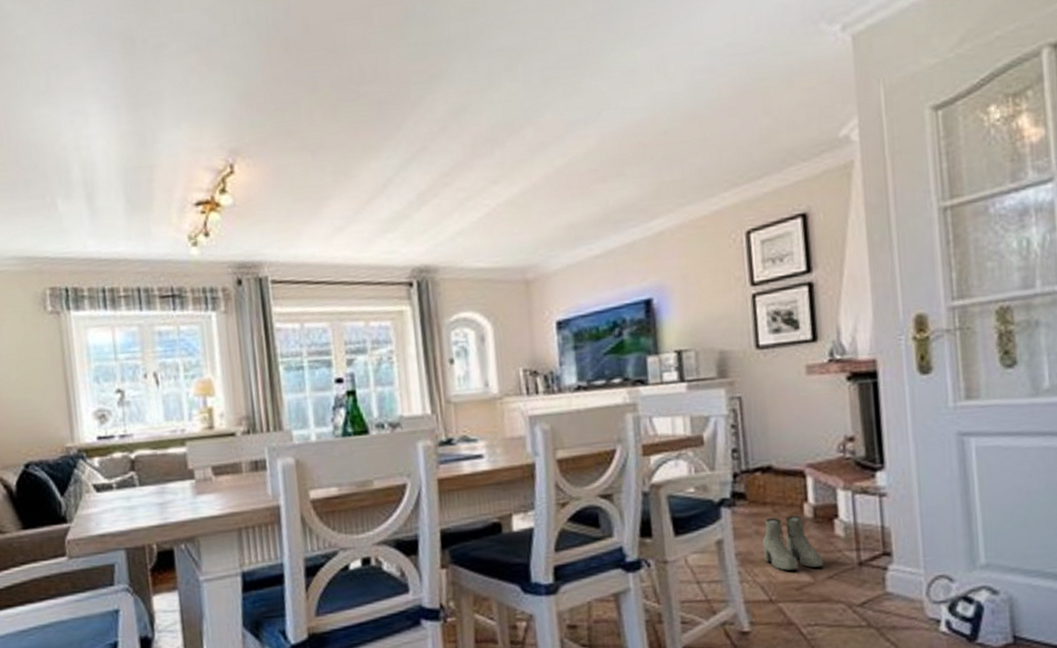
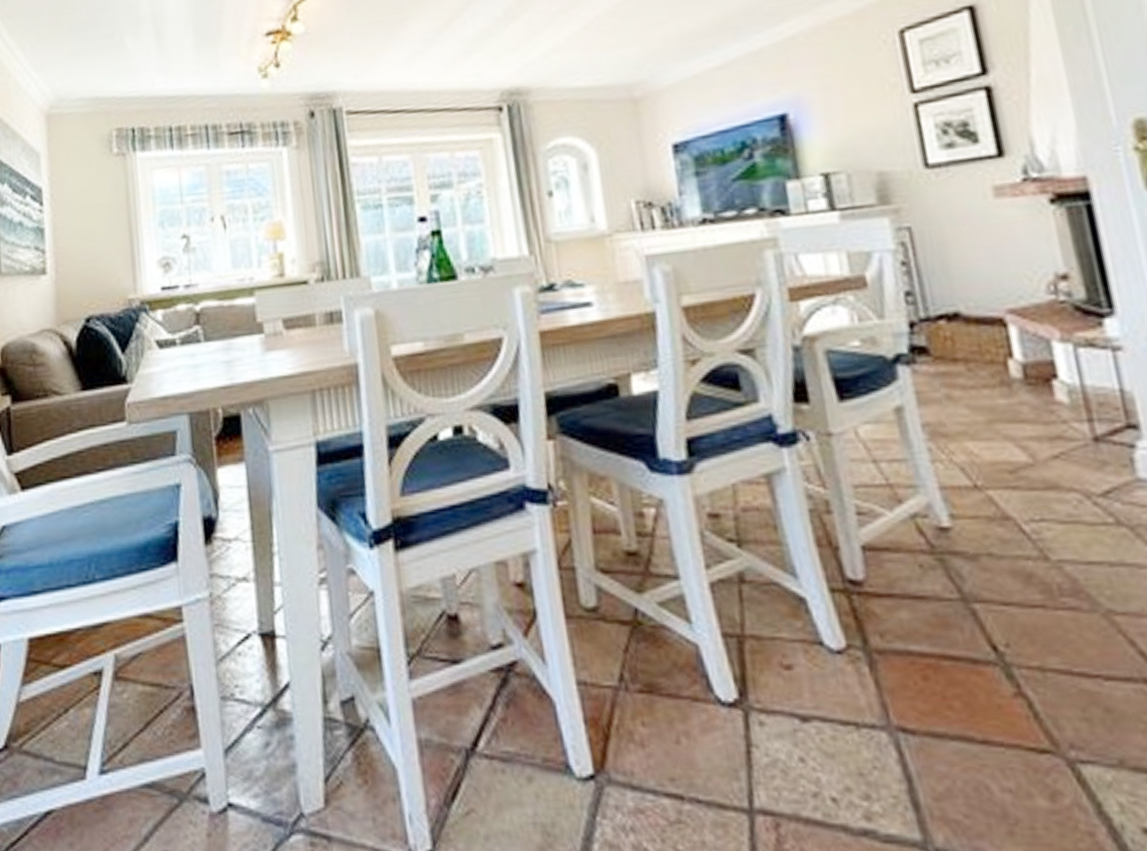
boots: present [762,515,823,571] -> none [956,375,1044,447]

